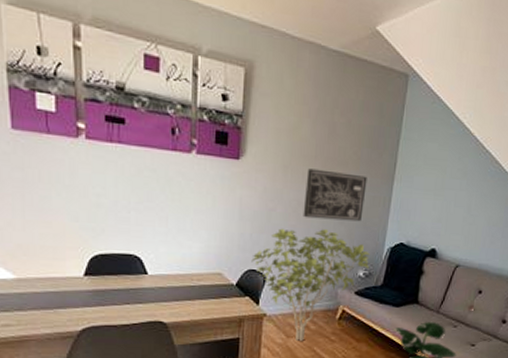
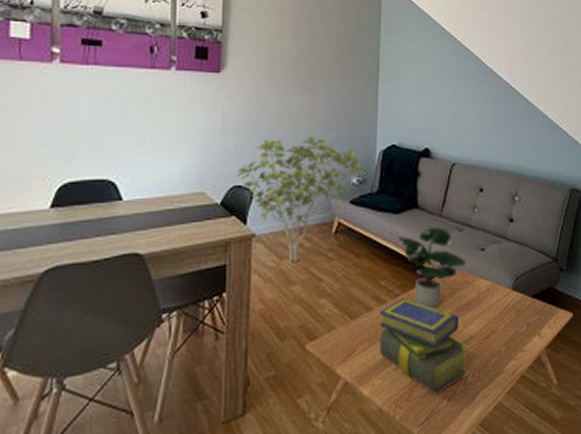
wall art: present [303,168,367,222] -> none [288,77,352,127]

